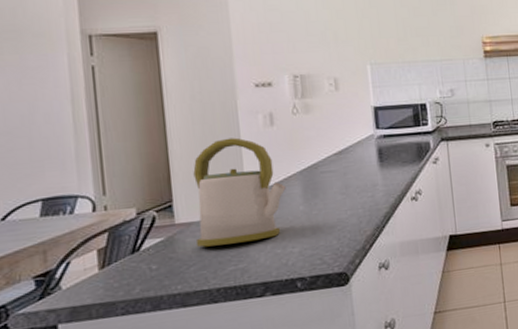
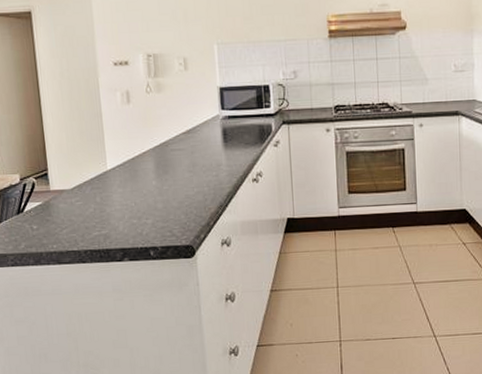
kettle: present [193,137,286,247] -> none [63,114,141,213]

